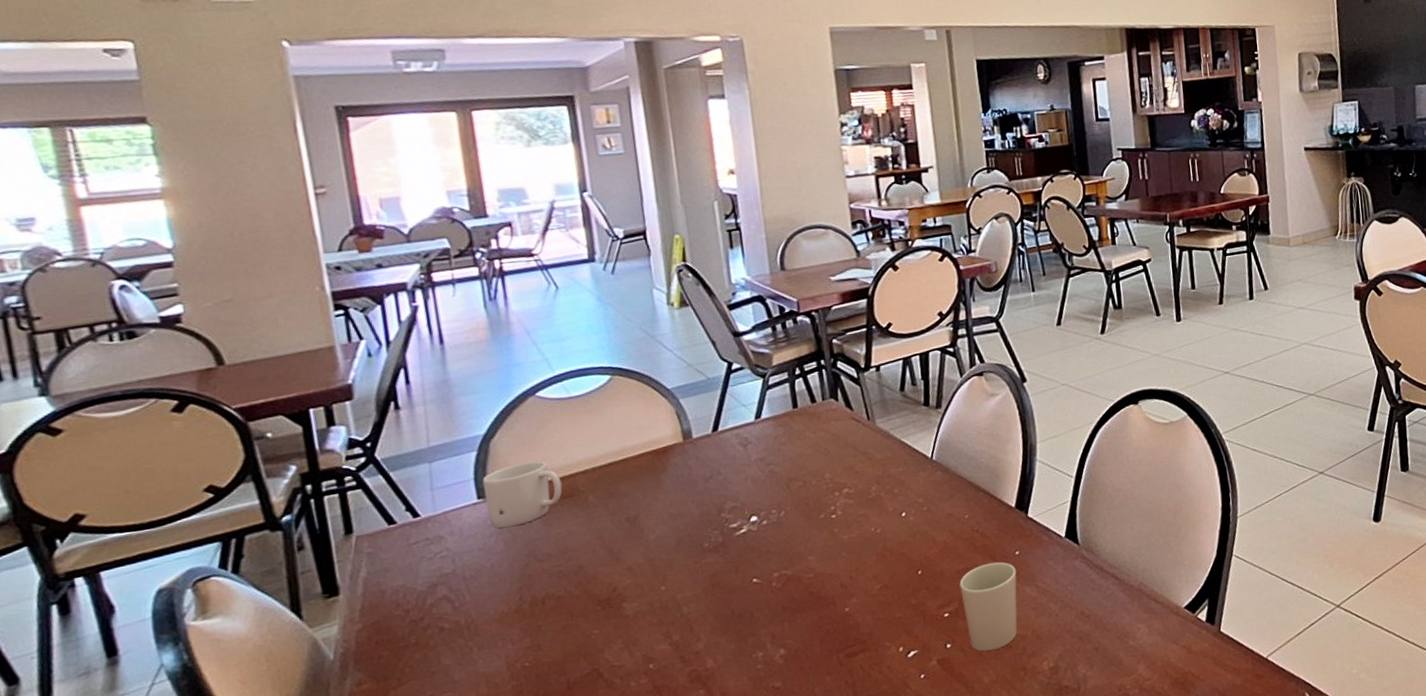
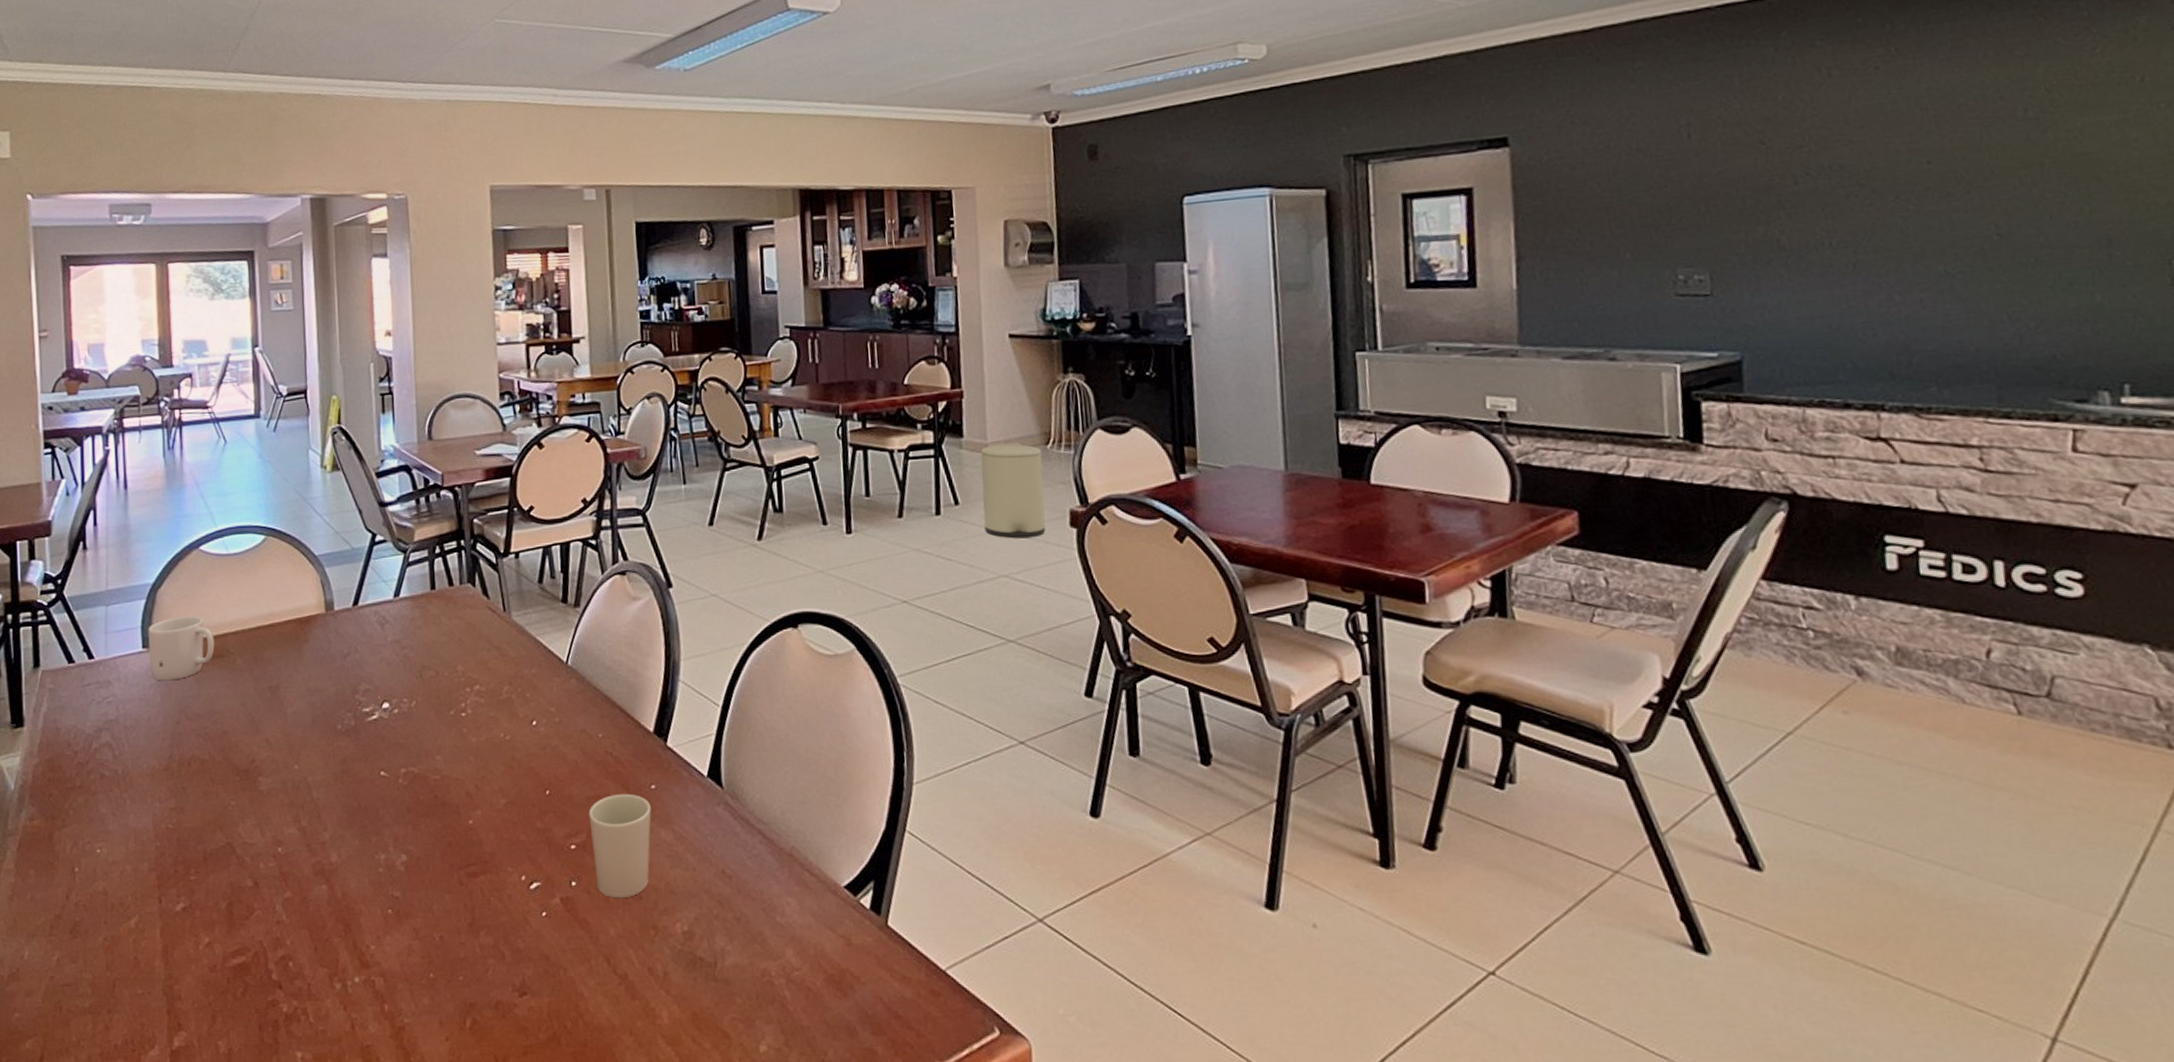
pedal bin: none [1284,236,1336,314] -> present [980,443,1046,539]

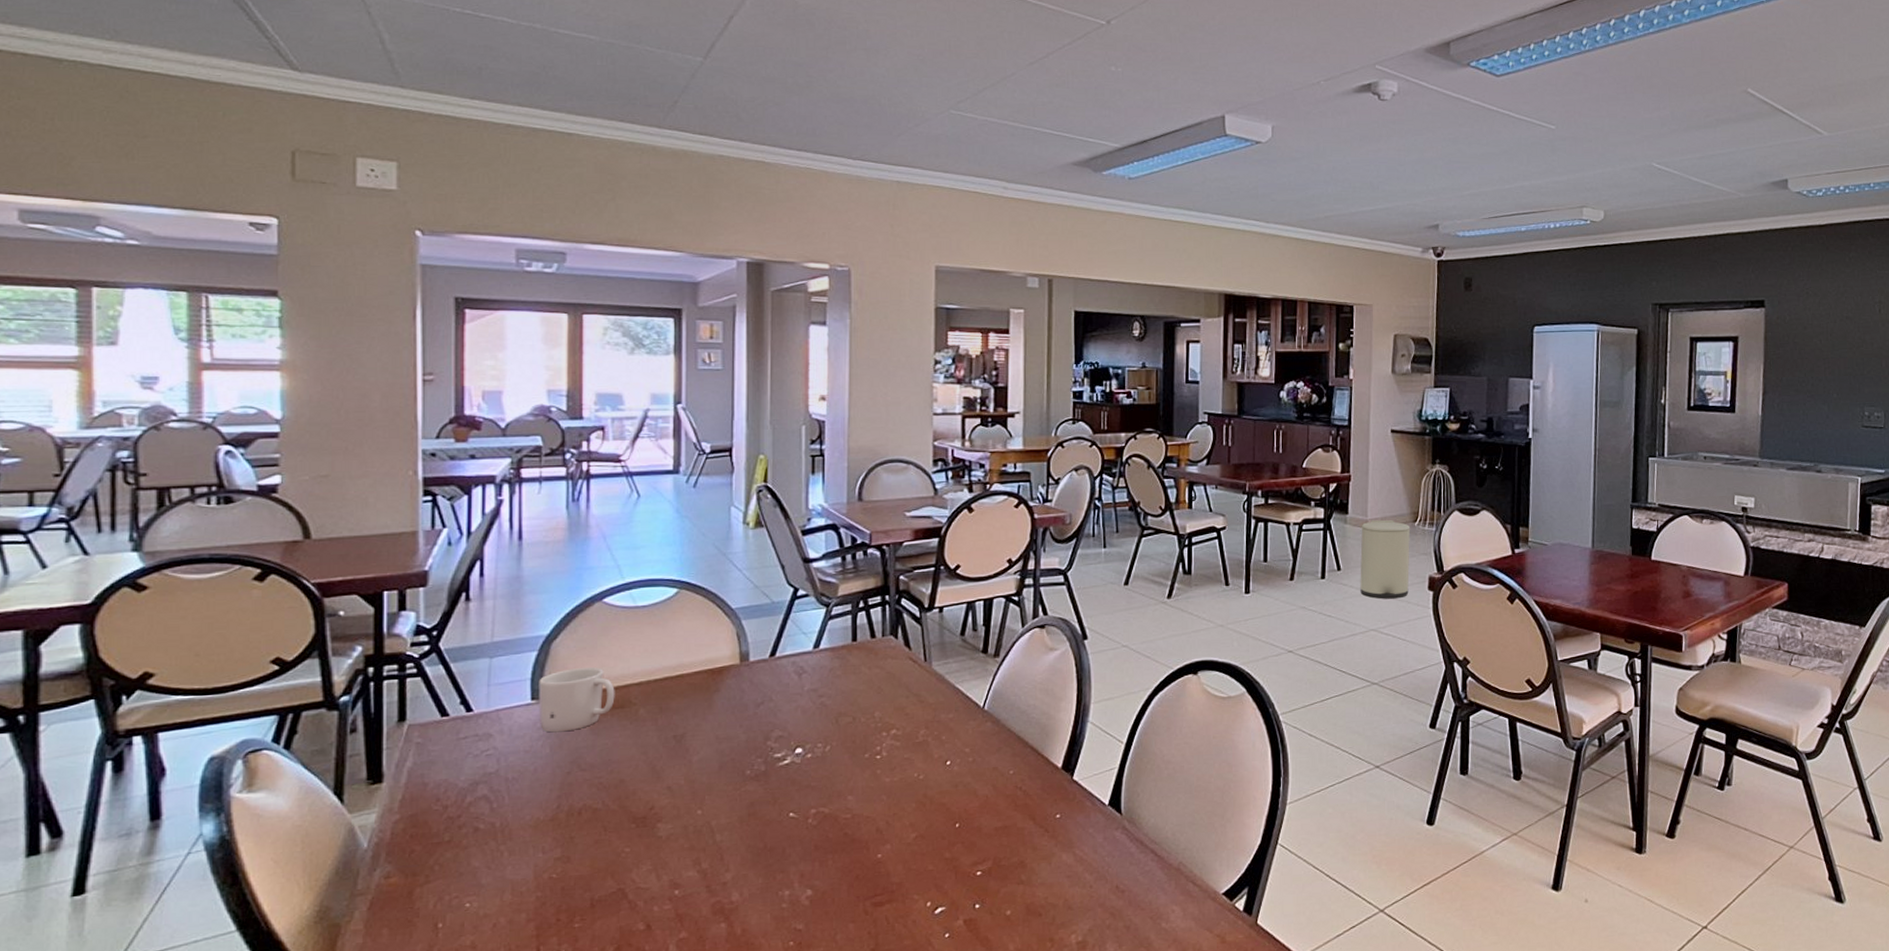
mug: present [588,793,652,899] -> none [996,823,1055,917]

